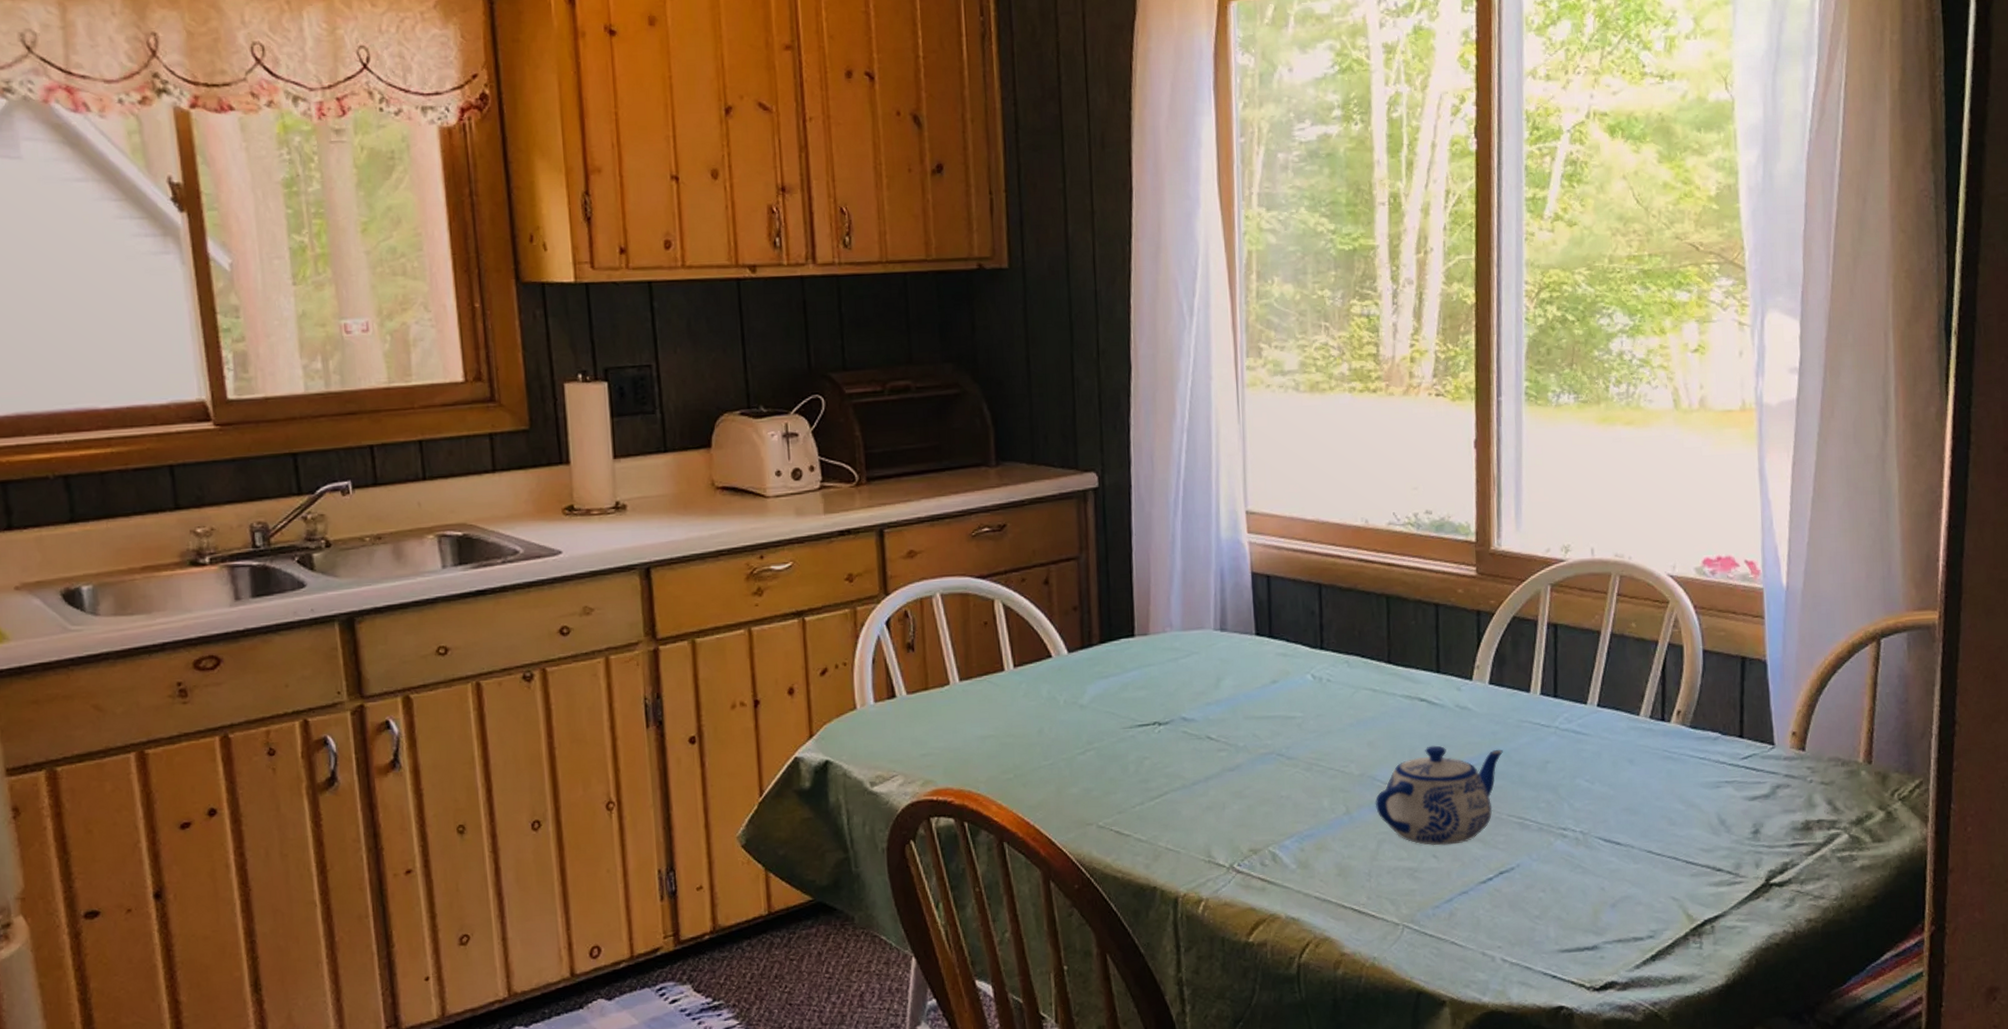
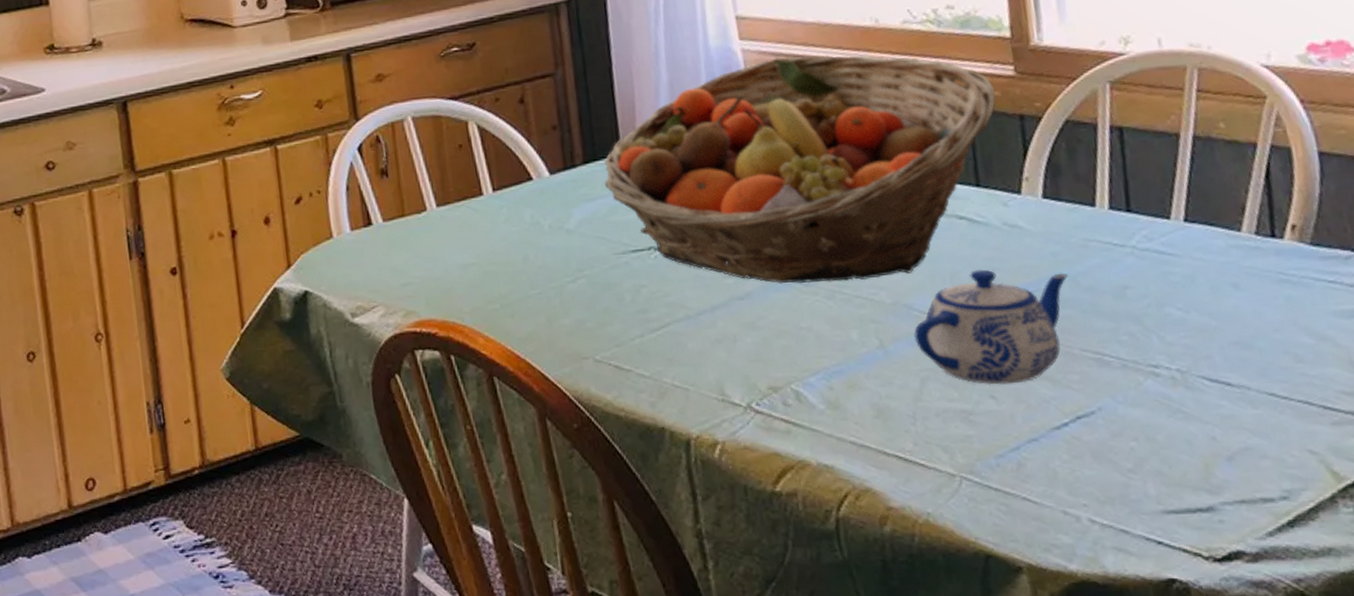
fruit basket: none [1117,550,1460,757] -> present [604,54,997,284]

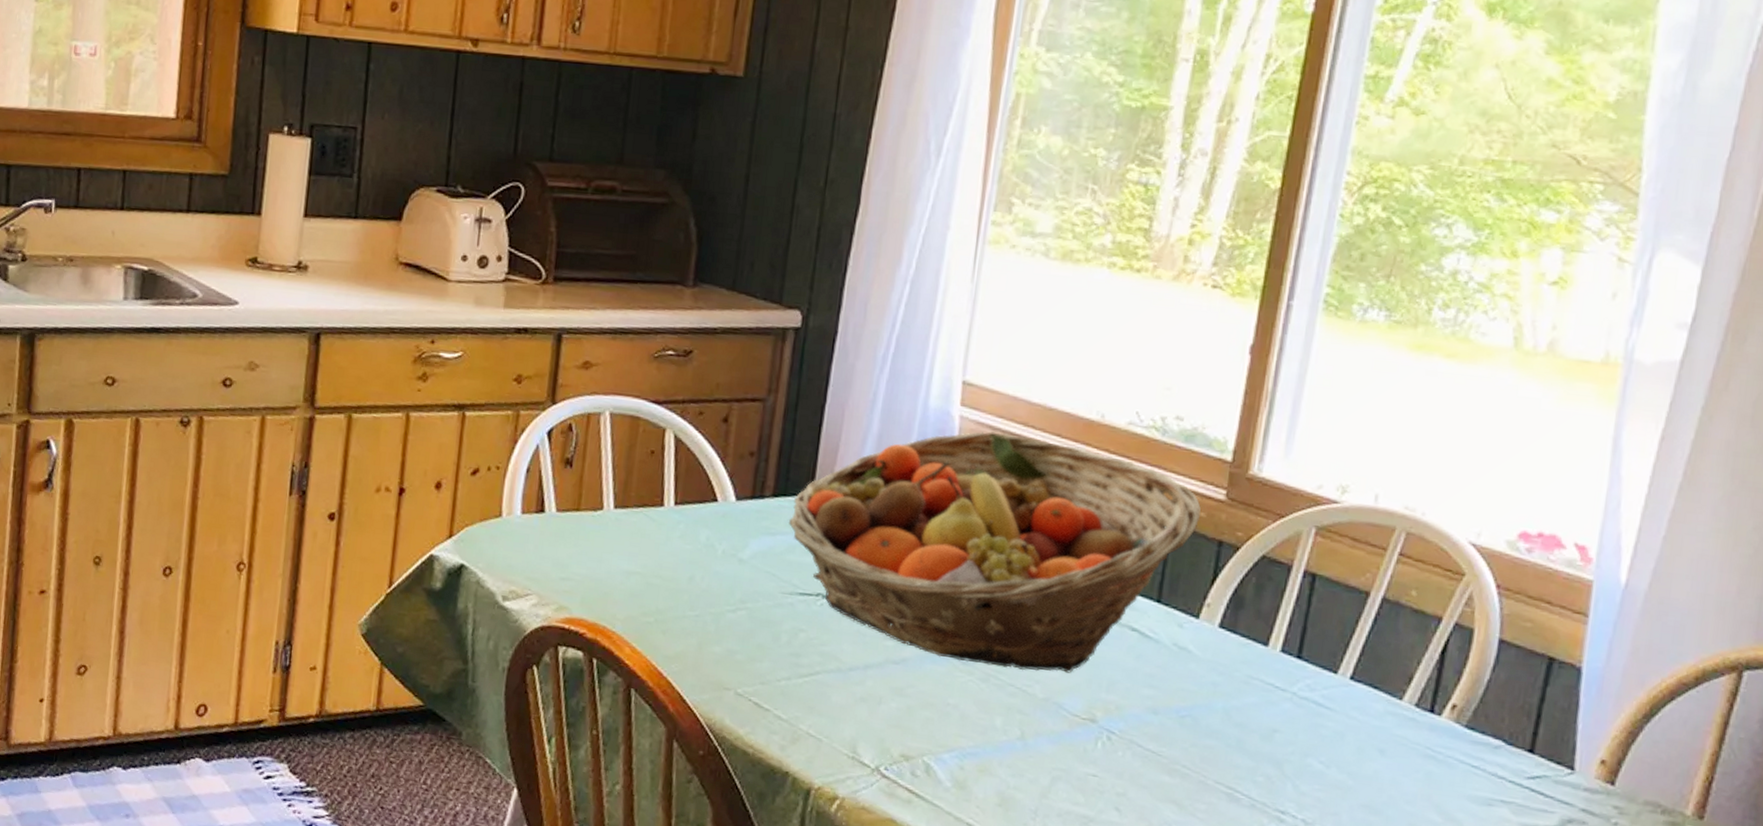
teapot: present [913,269,1068,385] -> none [1056,683,1222,801]

